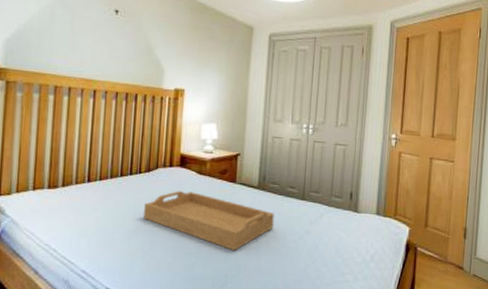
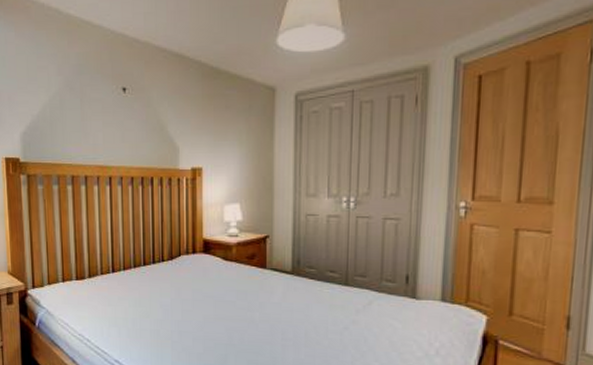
serving tray: present [144,191,274,251] -> none [170,279,313,343]

